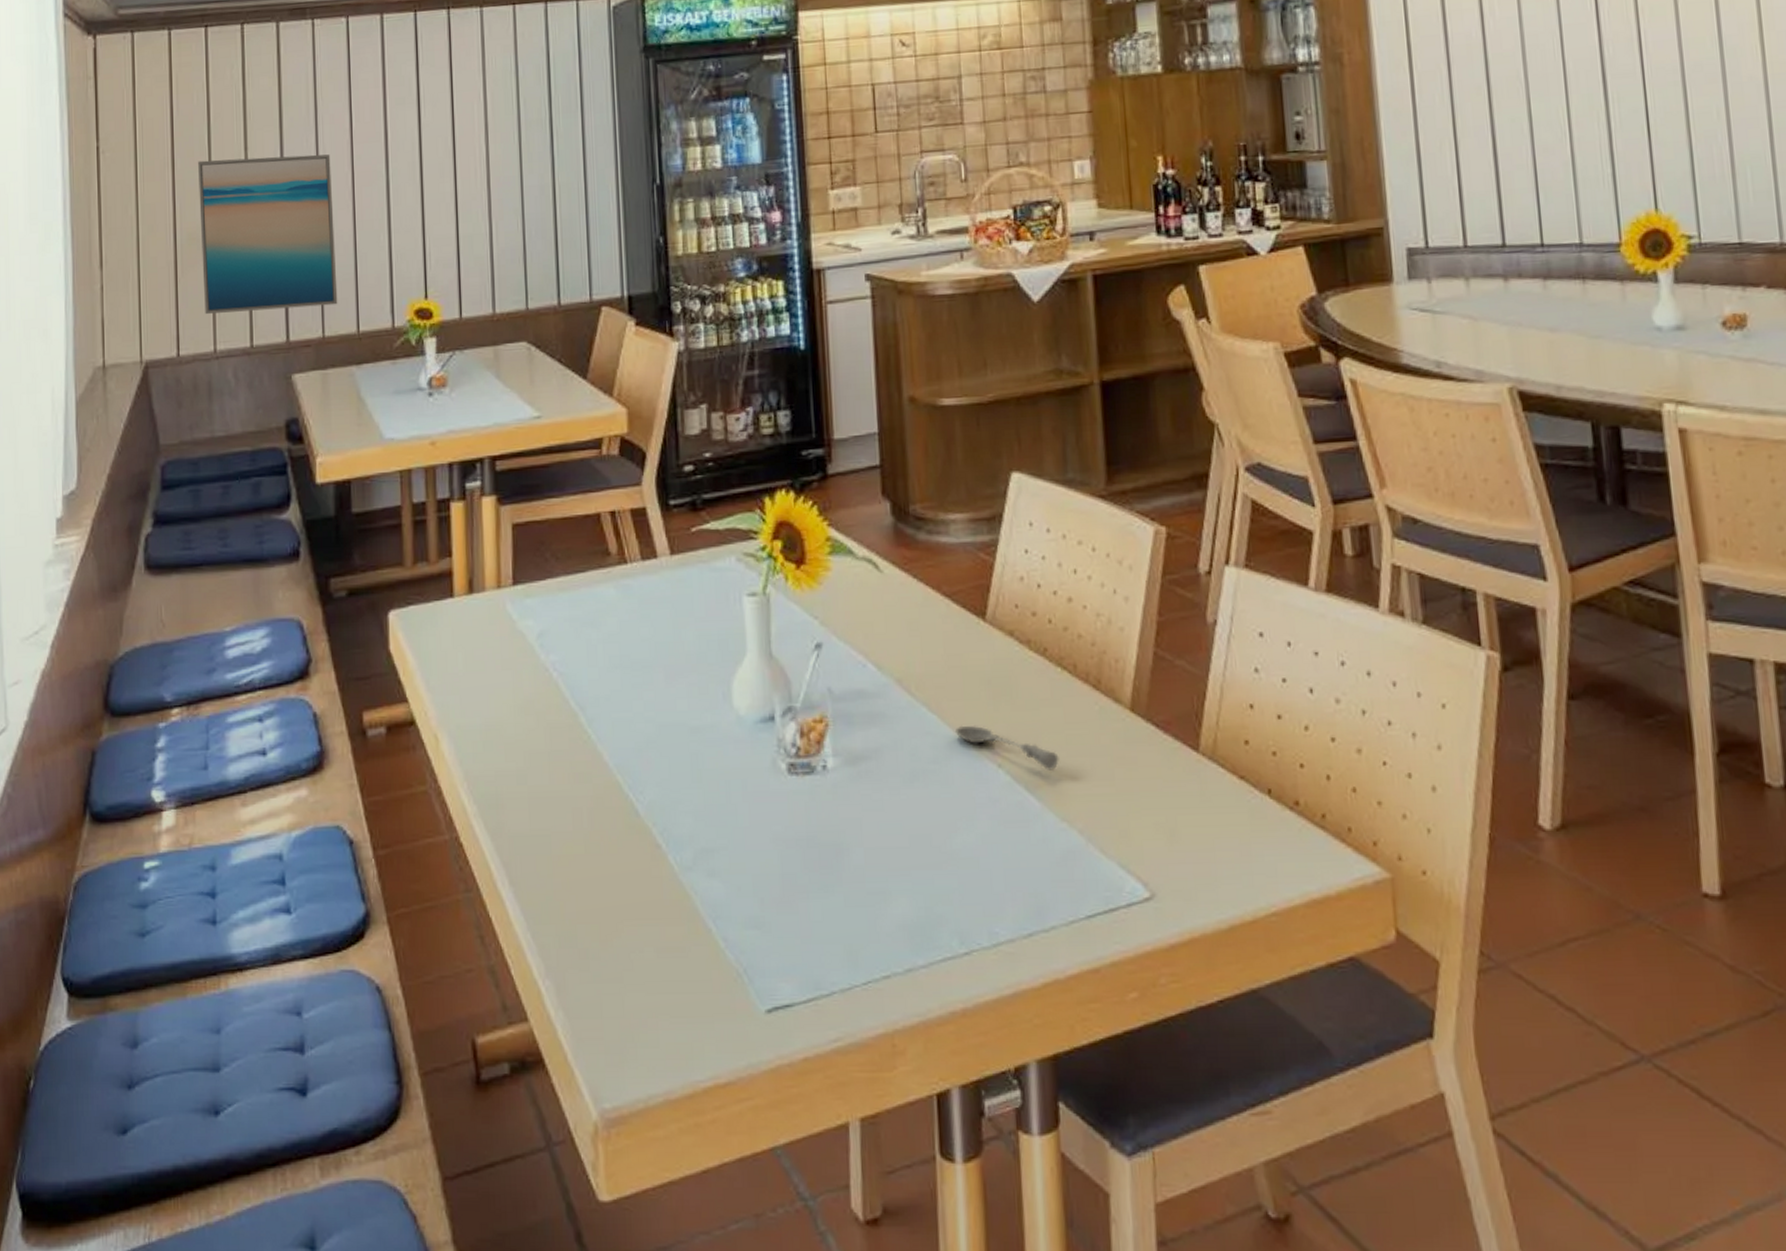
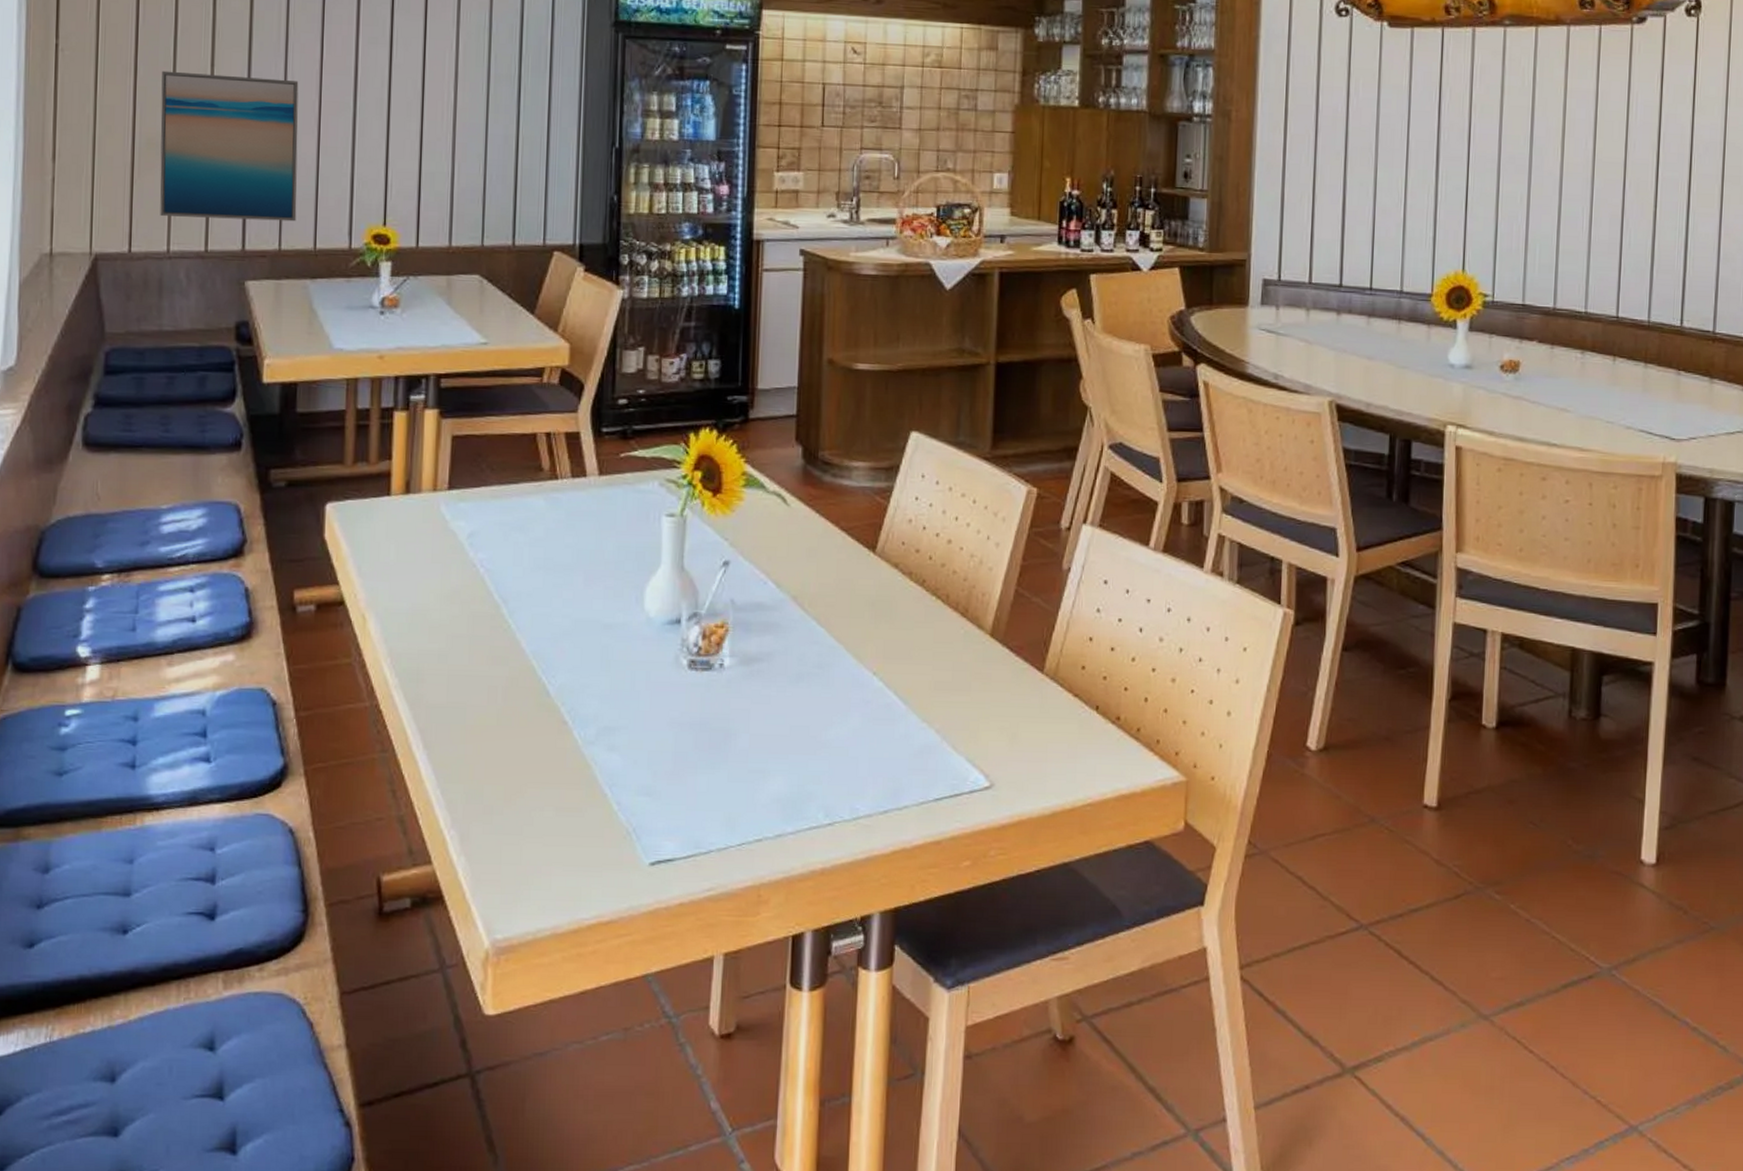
soupspoon: present [954,725,1059,771] -> none [838,638,926,680]

